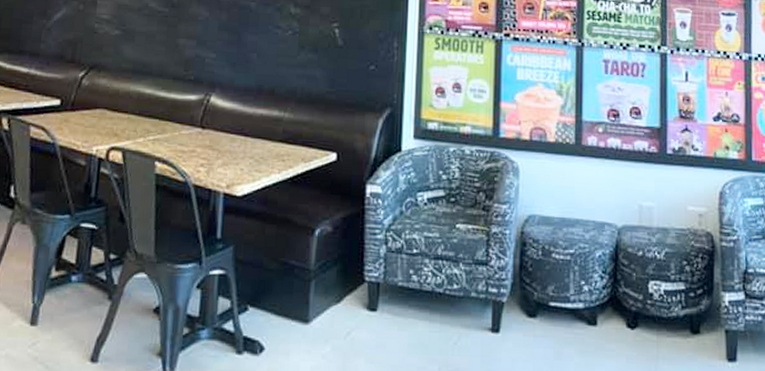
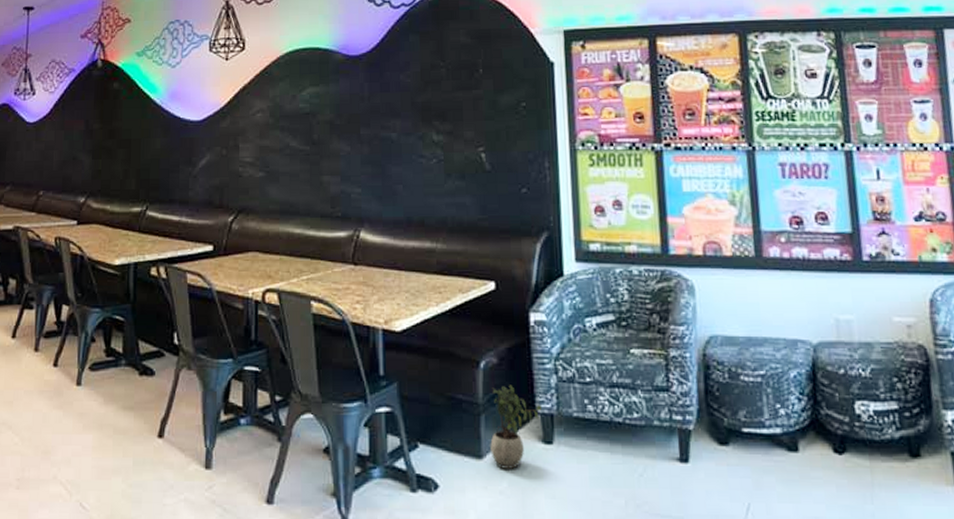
potted plant: none [317,253,369,334] -> present [490,385,542,469]

